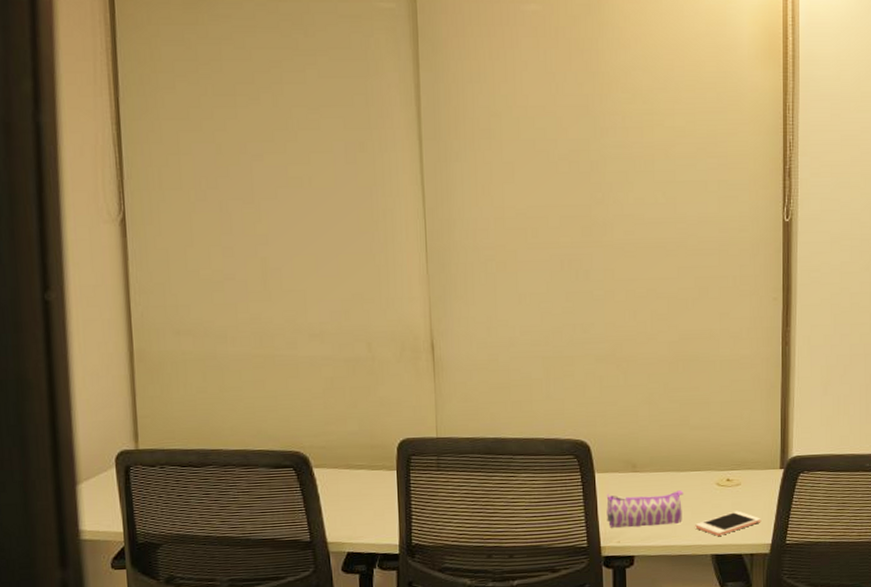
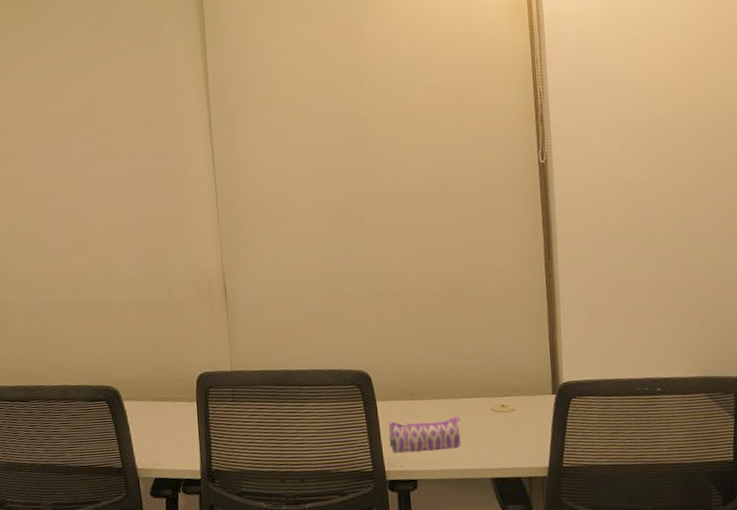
cell phone: present [695,511,761,536] -> none [474,435,537,460]

